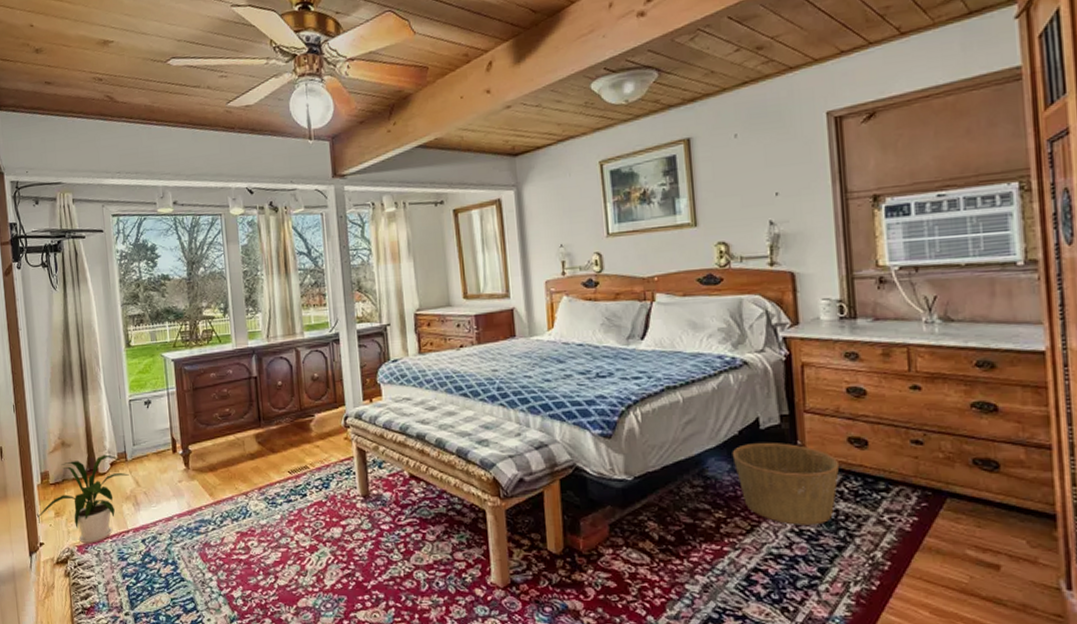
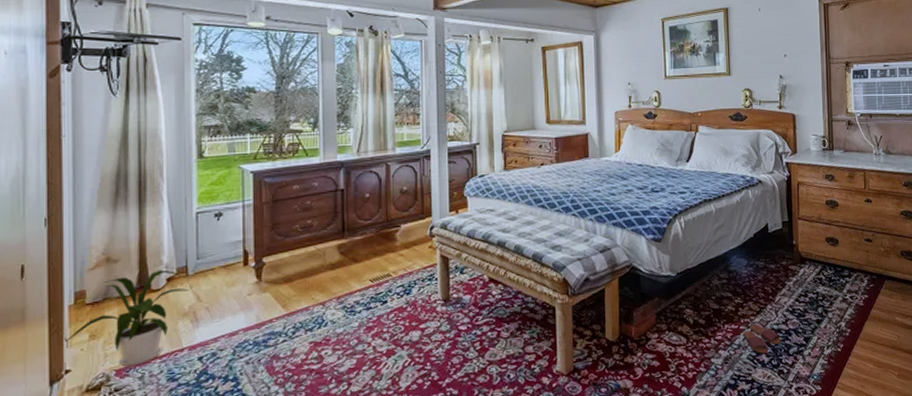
slippers: none [728,546,784,584] -> present [743,324,781,354]
basket: present [732,443,840,525] -> none [748,243,820,306]

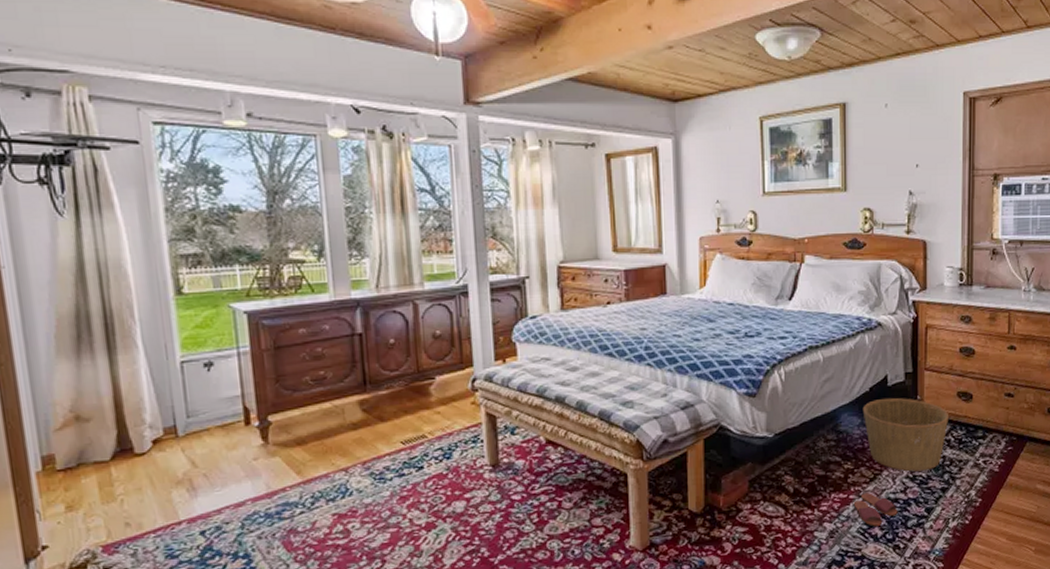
house plant: present [65,269,189,367] -> none [36,430,181,543]
basket: none [748,243,820,306] -> present [862,398,949,472]

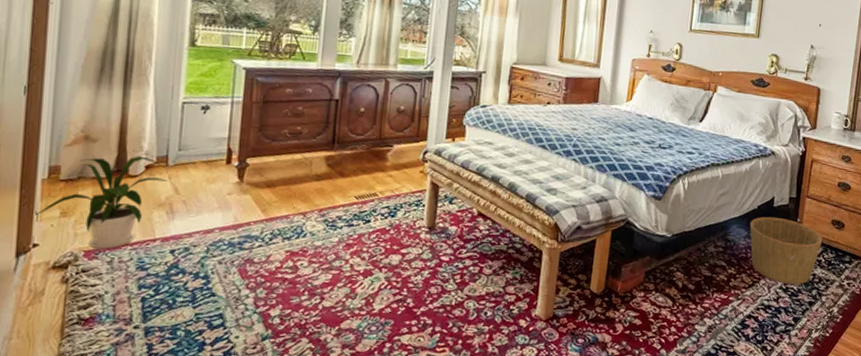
house plant: none [36,430,181,543] -> present [35,155,168,250]
slippers: present [853,493,898,526] -> none [732,297,769,327]

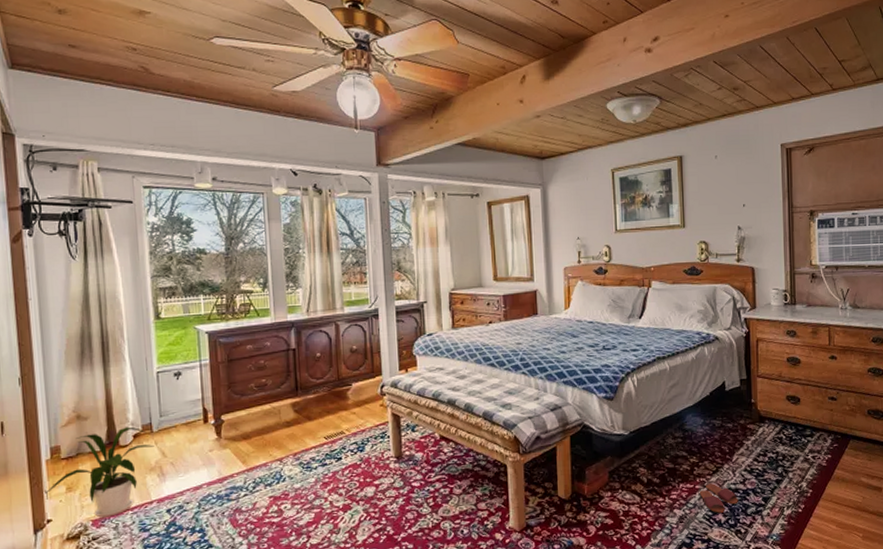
slippers: none [732,297,769,327] -> present [699,483,738,513]
basket: present [749,217,823,285] -> none [704,401,781,465]

